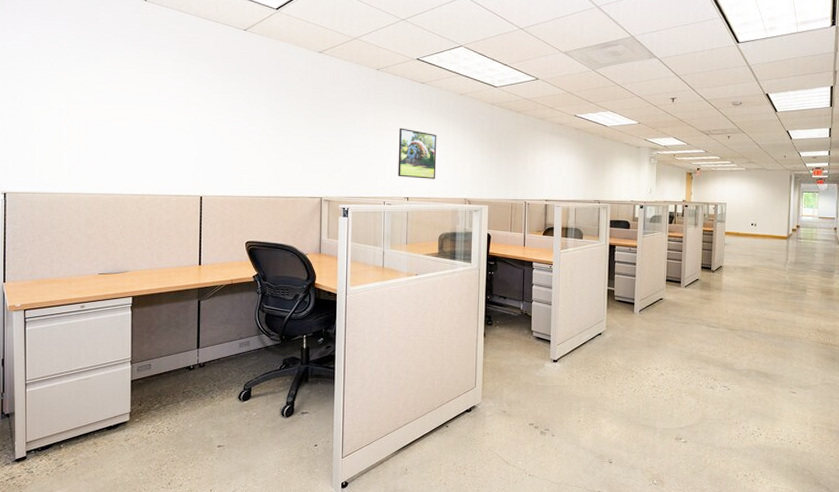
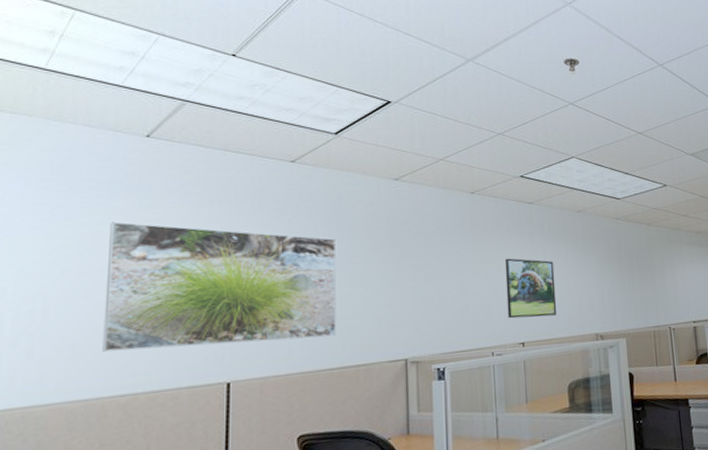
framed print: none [122,66,275,173] -> present [102,221,337,352]

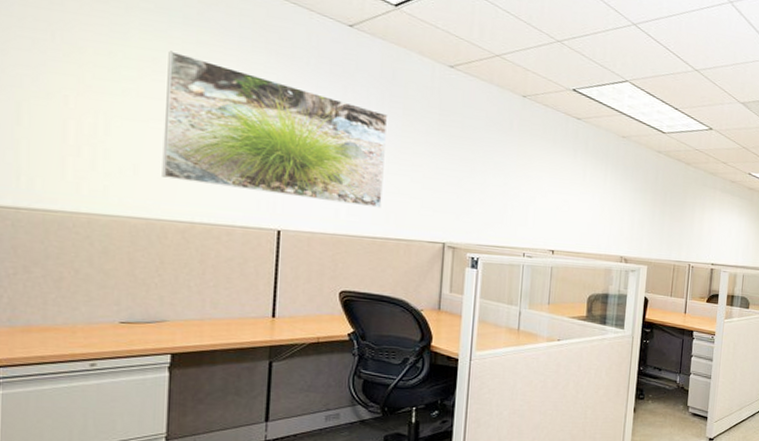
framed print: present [504,258,557,319] -> none [542,168,592,232]

